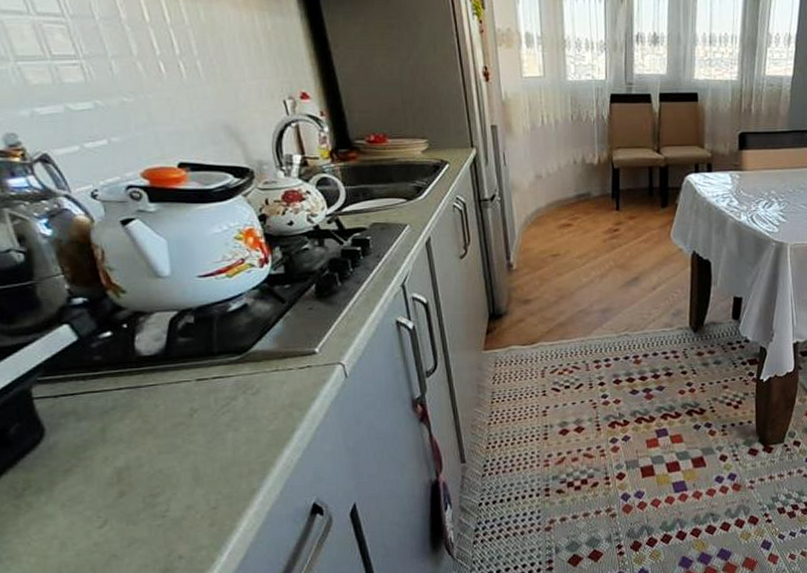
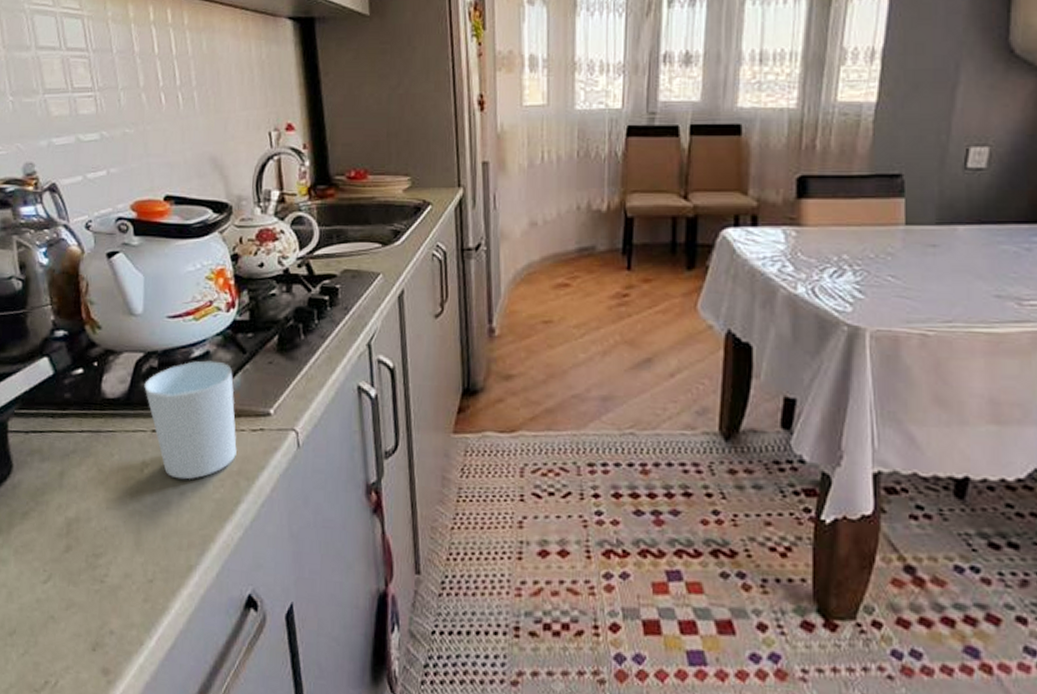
cup: none [182,312,287,418] -> present [144,360,237,480]

